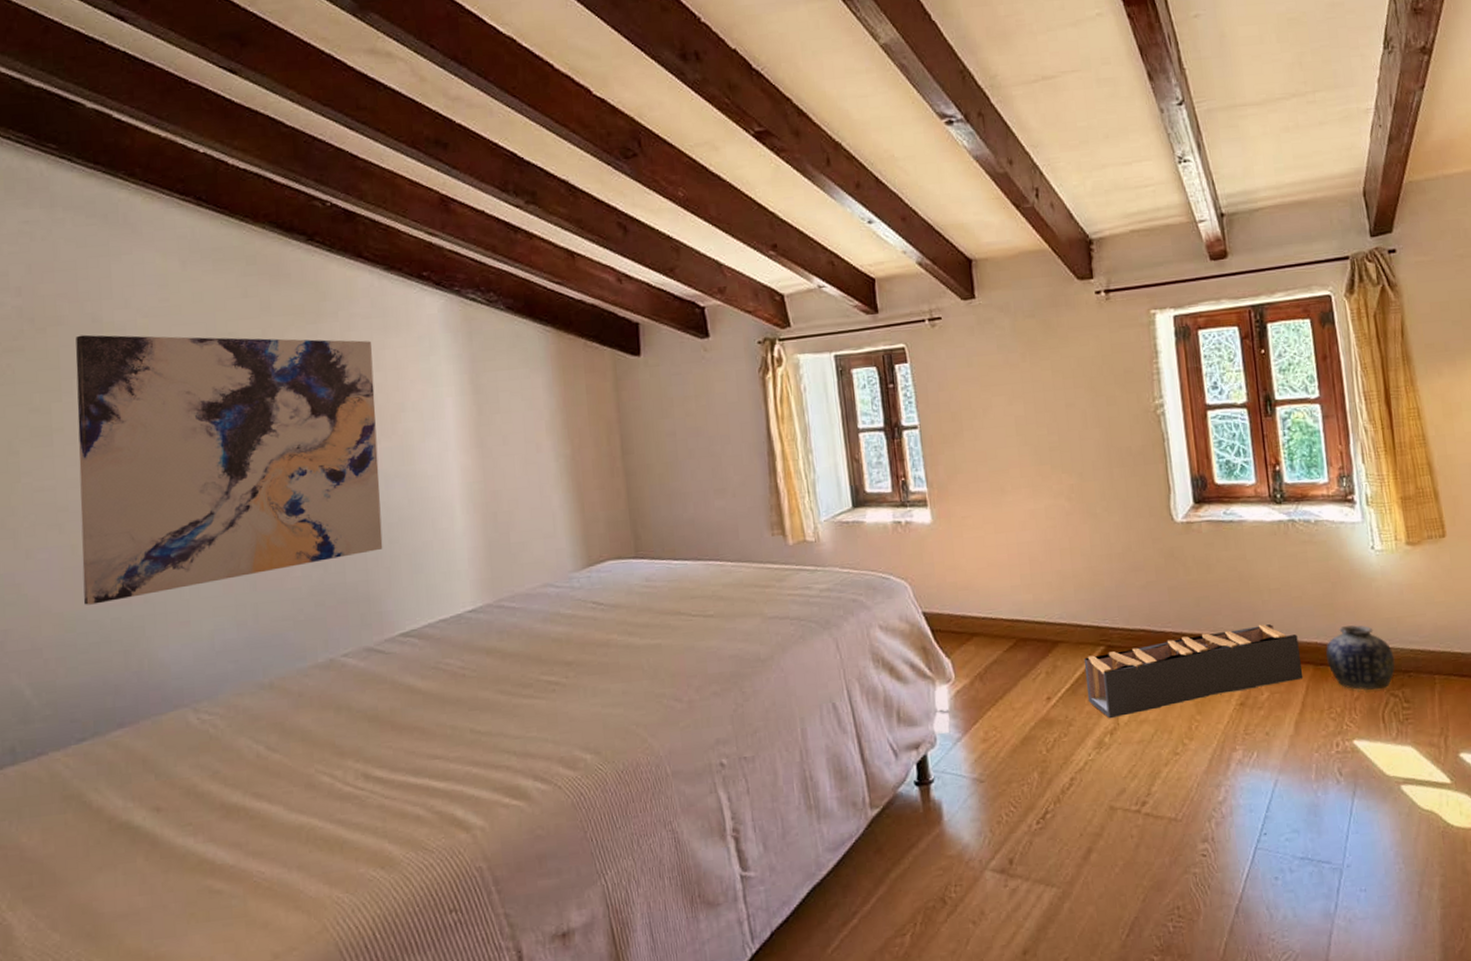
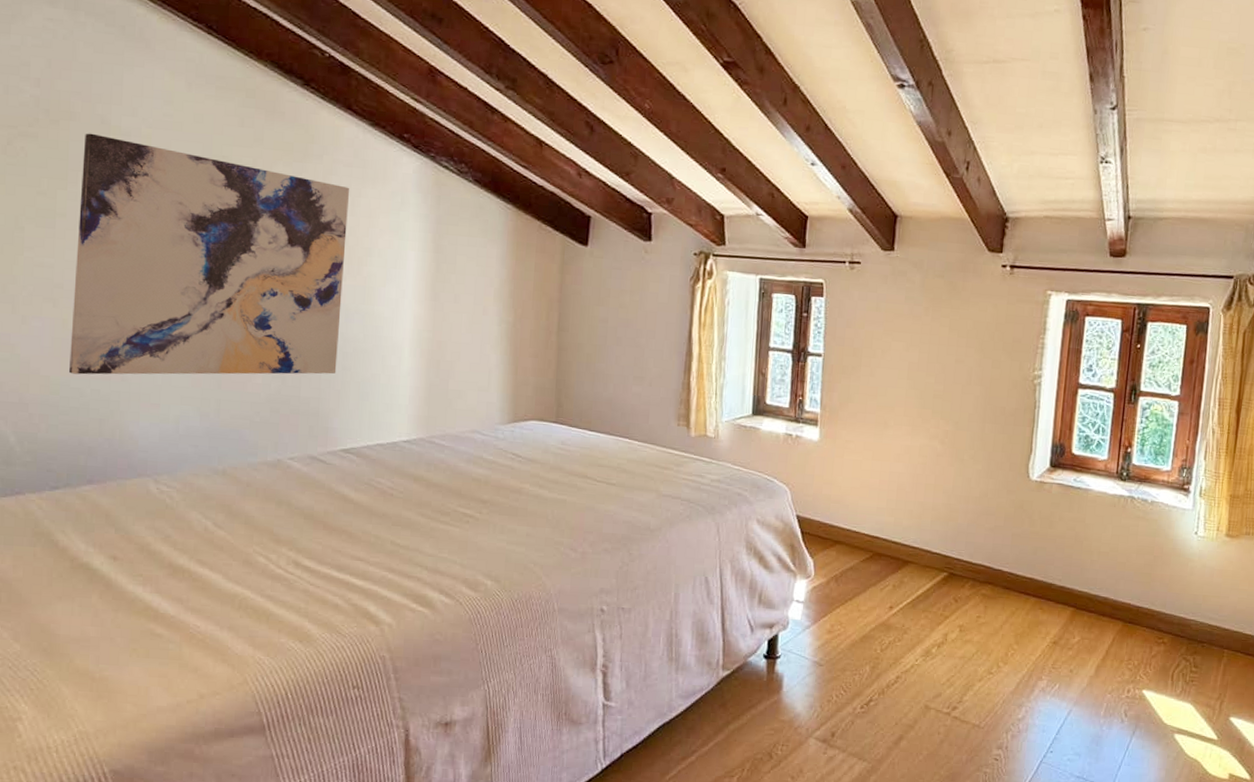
basket: present [1083,624,1303,719] -> none [924,578,1115,634]
vase: present [1326,625,1395,691] -> none [1135,594,1194,653]

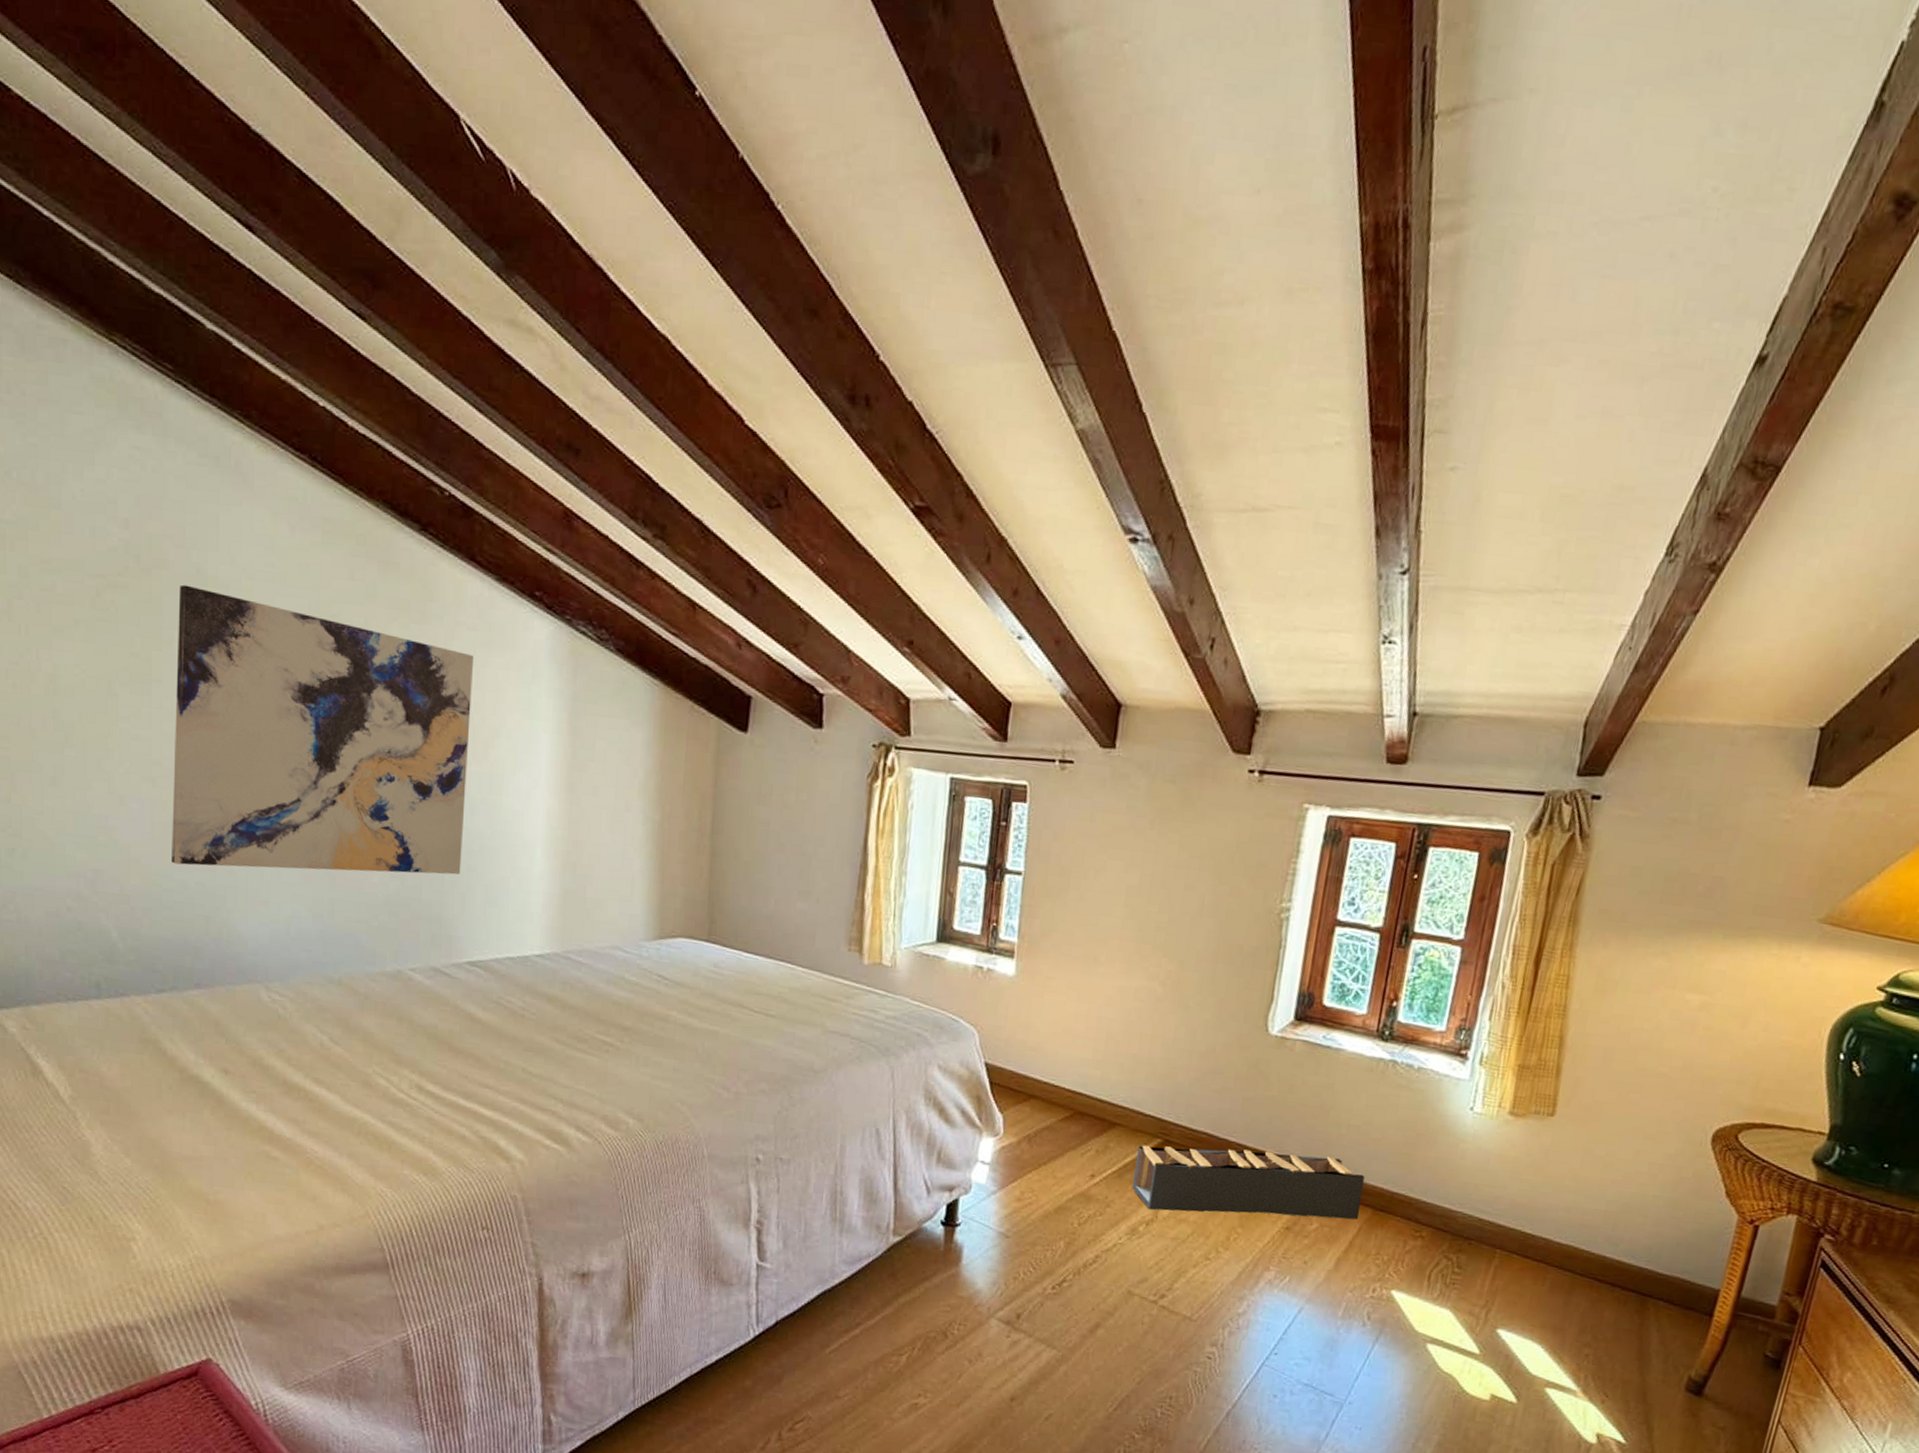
basket: none [924,578,1115,634] -> present [1131,1145,1365,1220]

